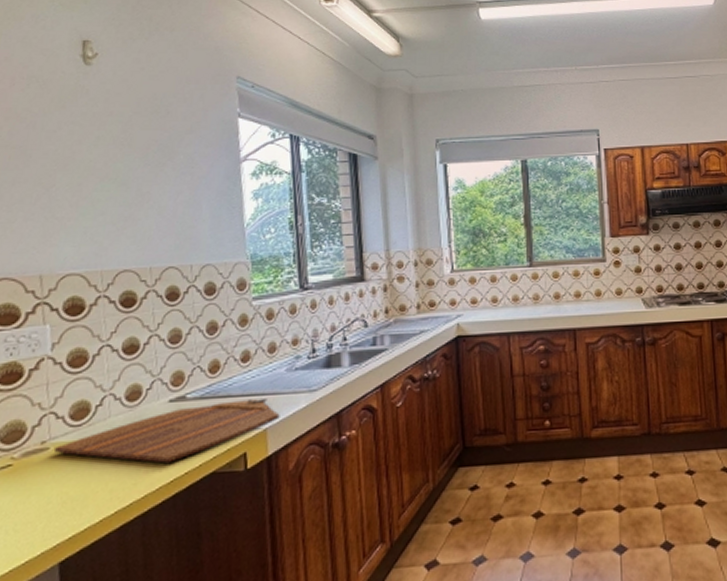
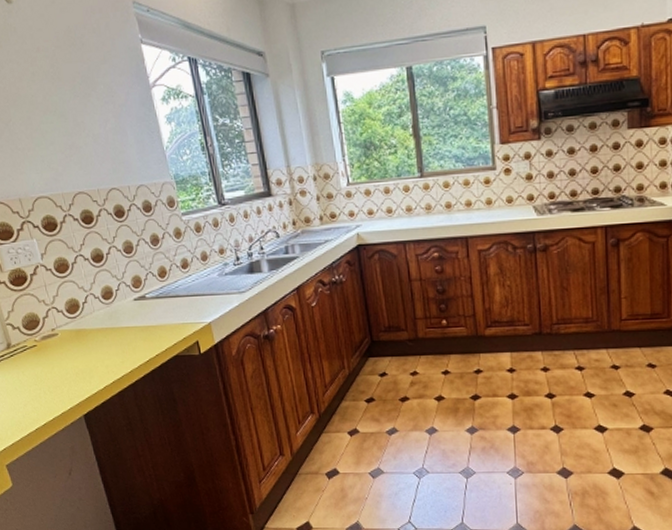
cutting board: present [53,399,280,463] -> none [61,299,219,347]

